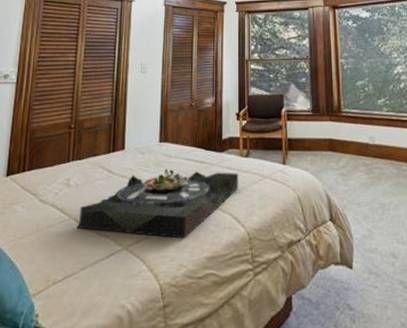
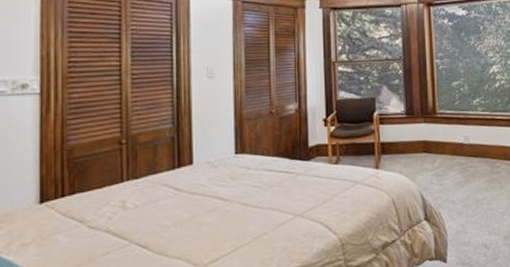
serving tray: present [76,169,239,239] -> none [140,180,329,253]

